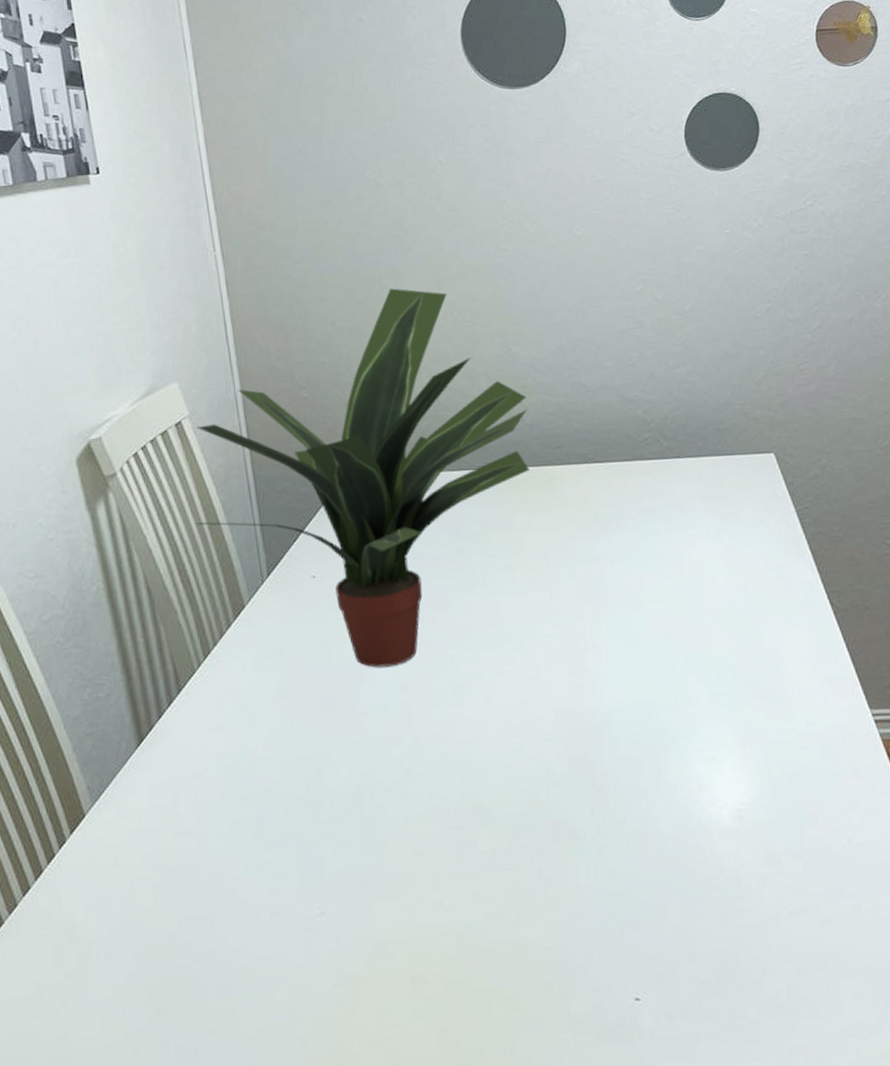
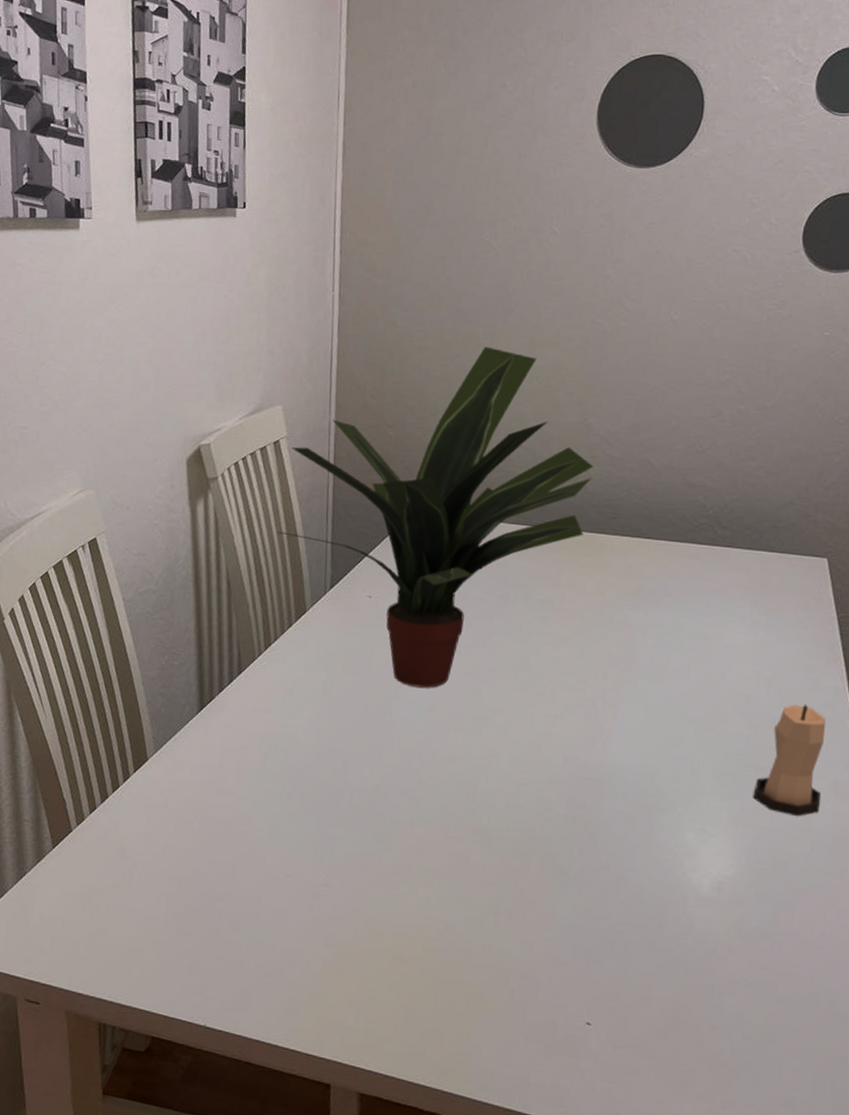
candle: none [753,605,820,724] -> present [753,704,827,817]

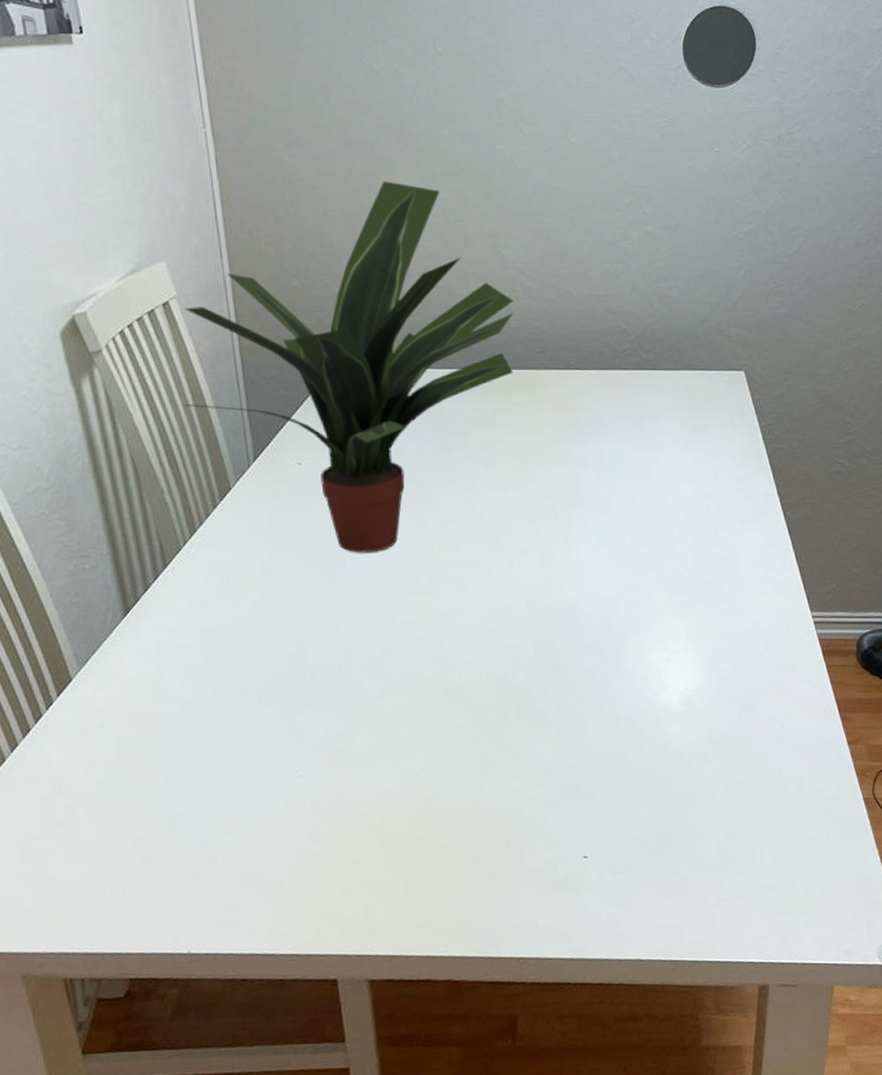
candle: present [753,704,827,817] -> none [707,514,767,622]

